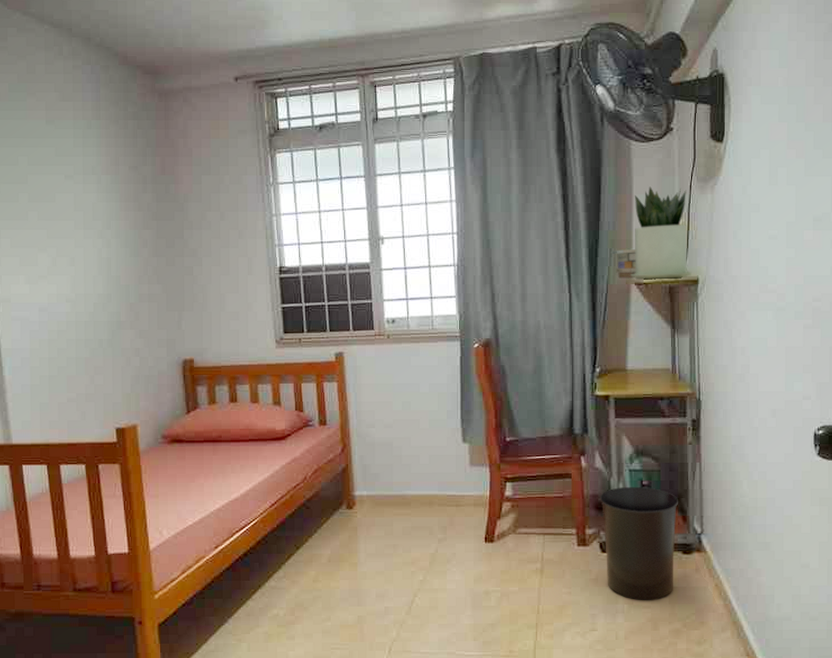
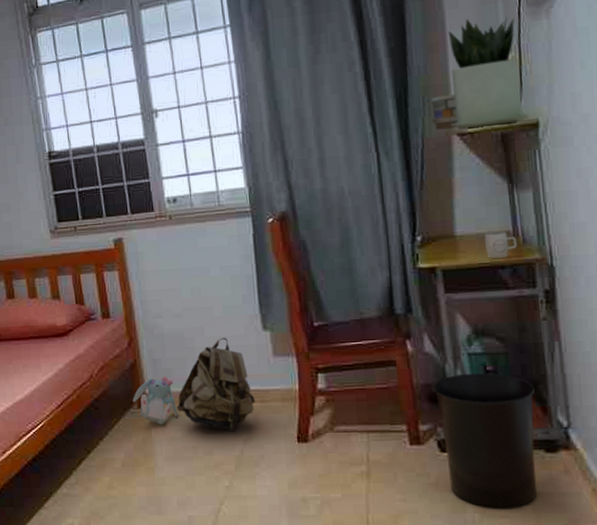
stuffed animal: none [341,481,382,524] -> present [132,377,178,425]
backpack: none [382,447,451,532] -> present [177,337,255,432]
mug: none [650,368,674,392] -> present [485,231,517,260]

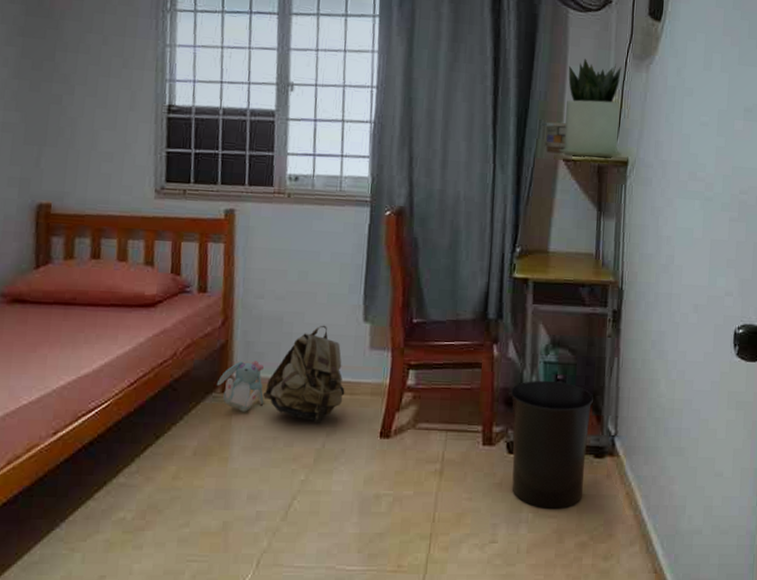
mug: present [485,231,517,260] -> none [571,252,598,278]

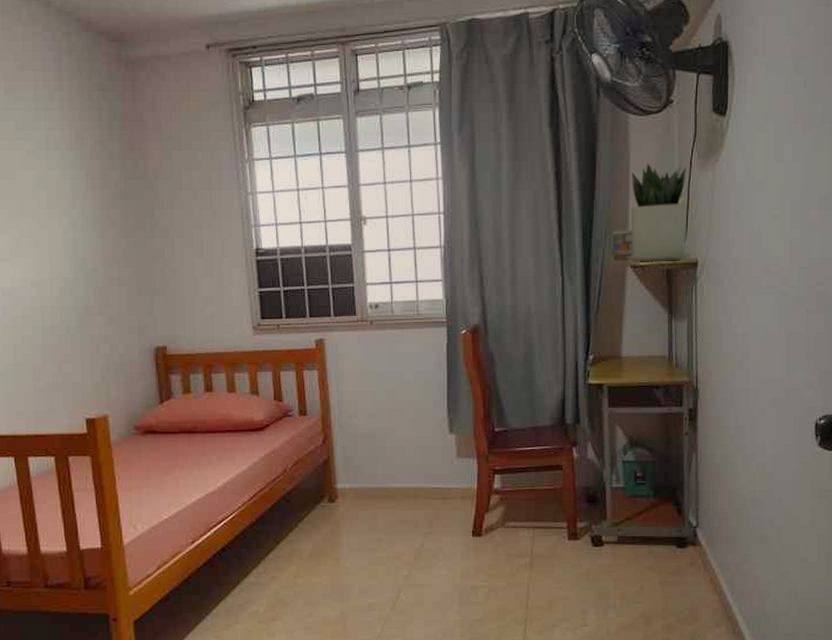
stuffed animal: present [216,360,264,412] -> none [323,473,365,518]
backpack: present [263,325,345,423] -> none [365,438,437,526]
waste bin: present [510,380,593,509] -> none [591,478,673,595]

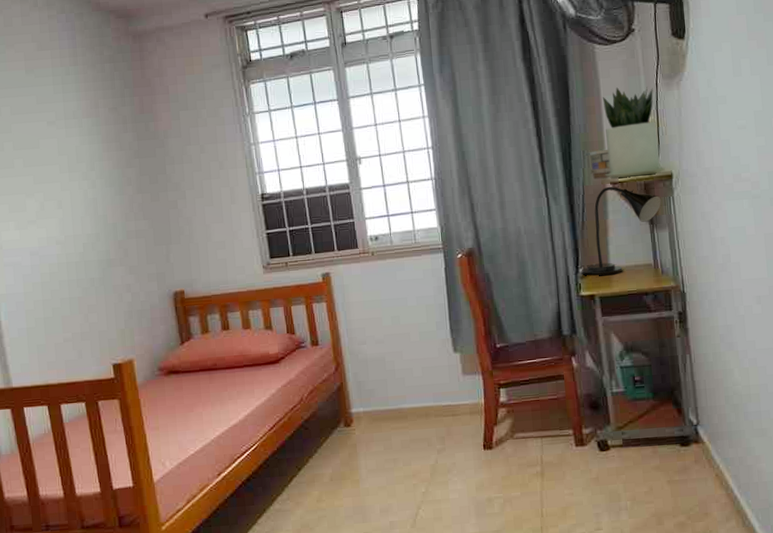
desk lamp: none [591,271,684,365] -> present [581,187,662,277]

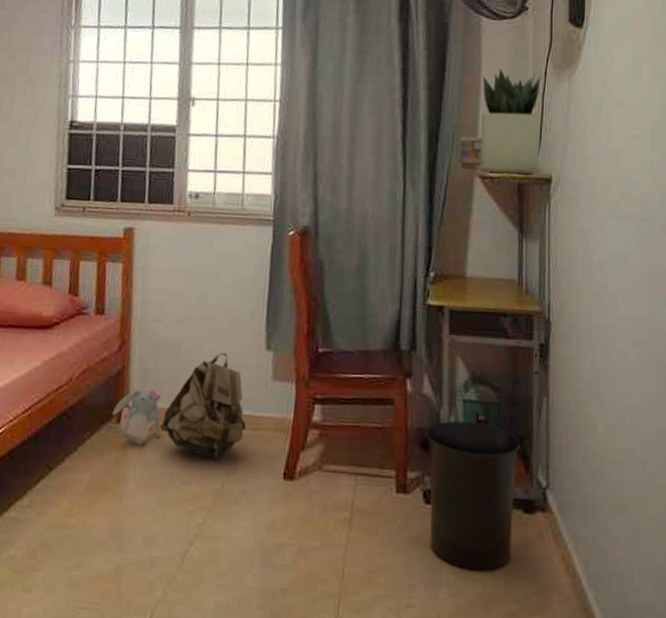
stuffed animal: none [339,397,380,441] -> present [112,388,161,445]
backpack: none [379,359,448,443] -> present [160,352,246,461]
desk lamp: present [581,187,662,277] -> none [431,180,536,286]
waste bin: none [593,382,674,496] -> present [426,420,520,571]

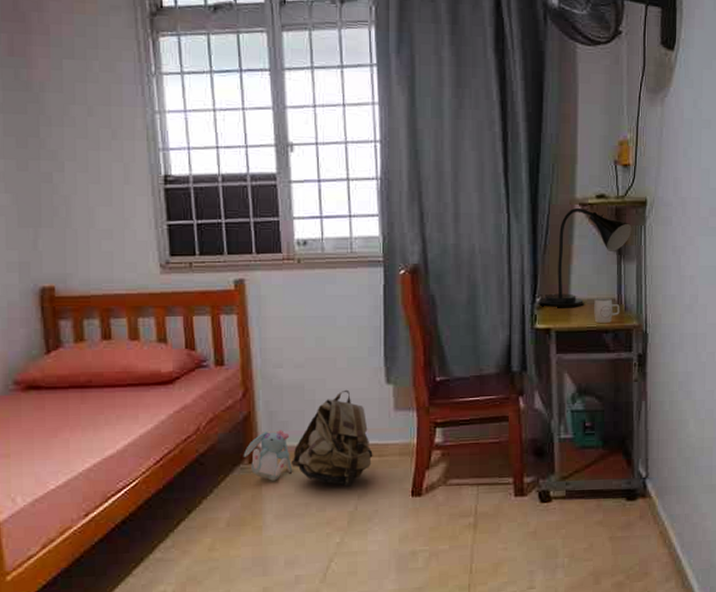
waste bin: present [426,420,520,571] -> none [539,428,622,553]
desk lamp: none [431,180,536,286] -> present [538,208,633,308]
books: present [453,136,482,171] -> none [553,164,581,198]
planter: present [474,68,545,175] -> none [574,96,641,200]
mug: none [492,277,521,307] -> present [594,298,620,324]

